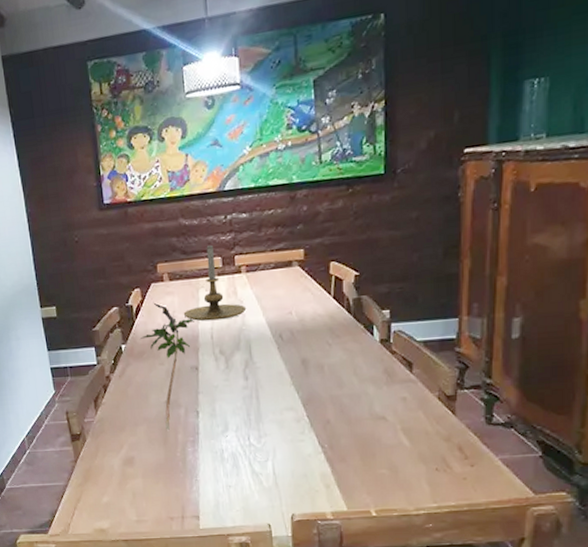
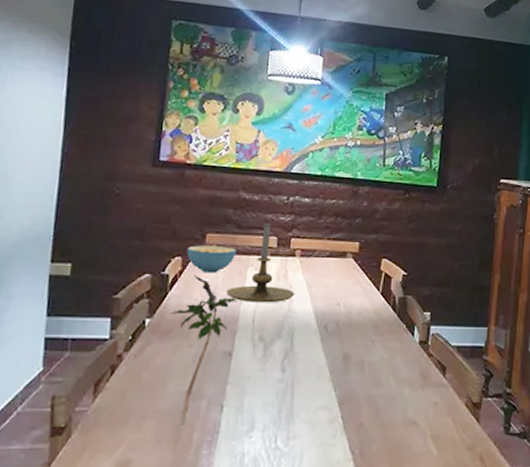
cereal bowl: none [143,273,187,300] -> present [186,245,237,274]

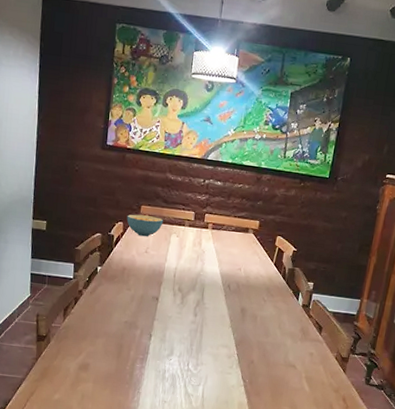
flower: present [171,274,236,426] -> none [115,237,162,346]
candle holder: present [226,223,295,303] -> none [155,200,207,264]

